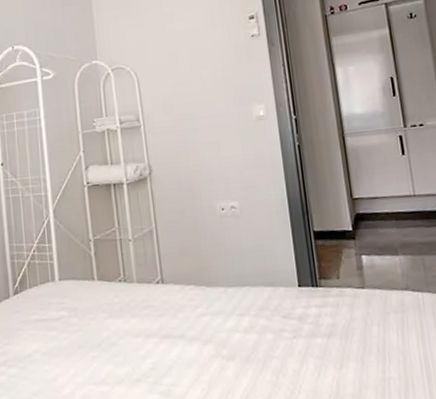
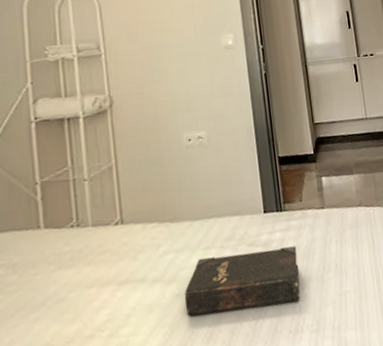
hardback book: none [220,323,338,380] -> present [184,246,300,317]

